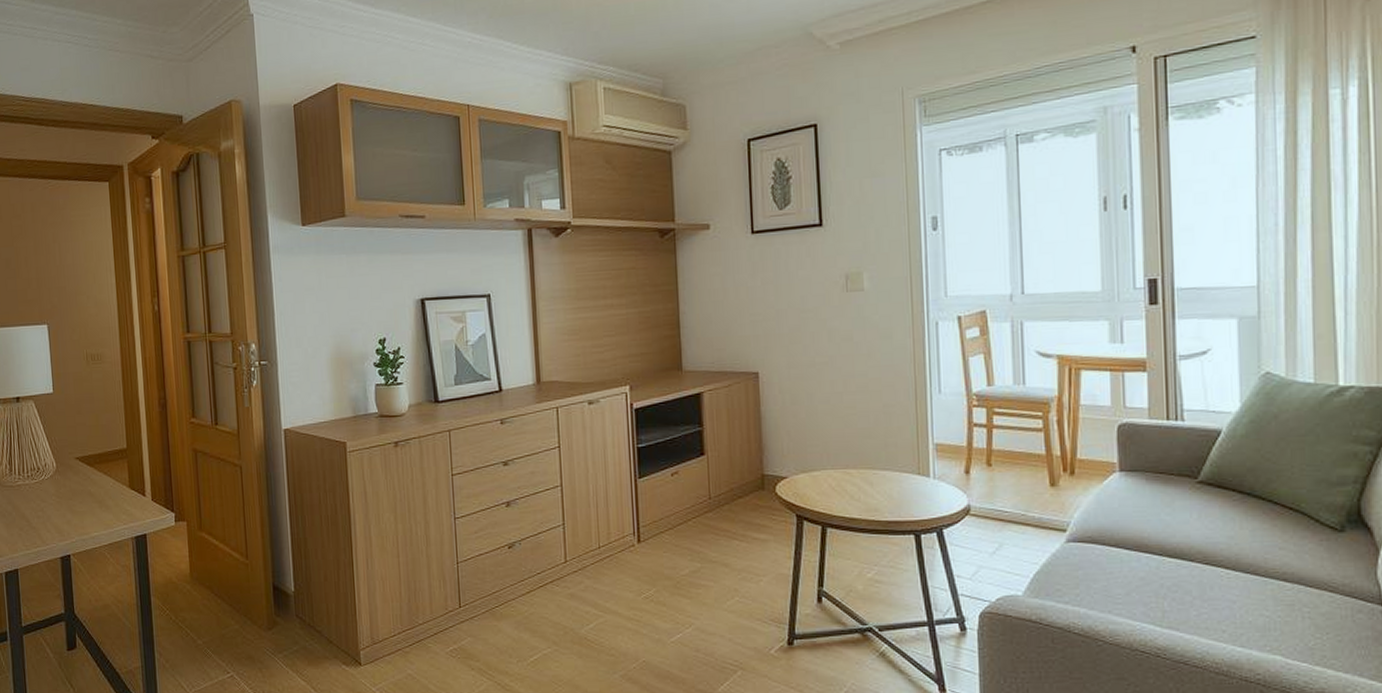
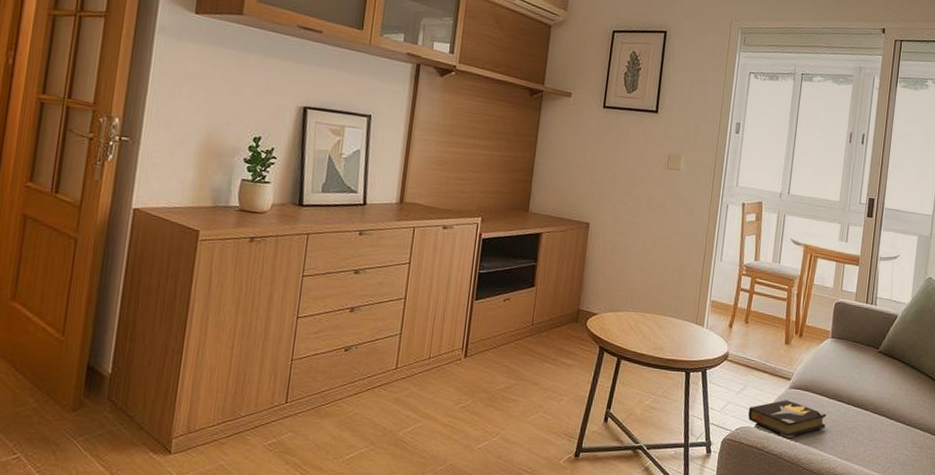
hardback book: none [1010,557,1130,606] -> present [747,400,827,438]

